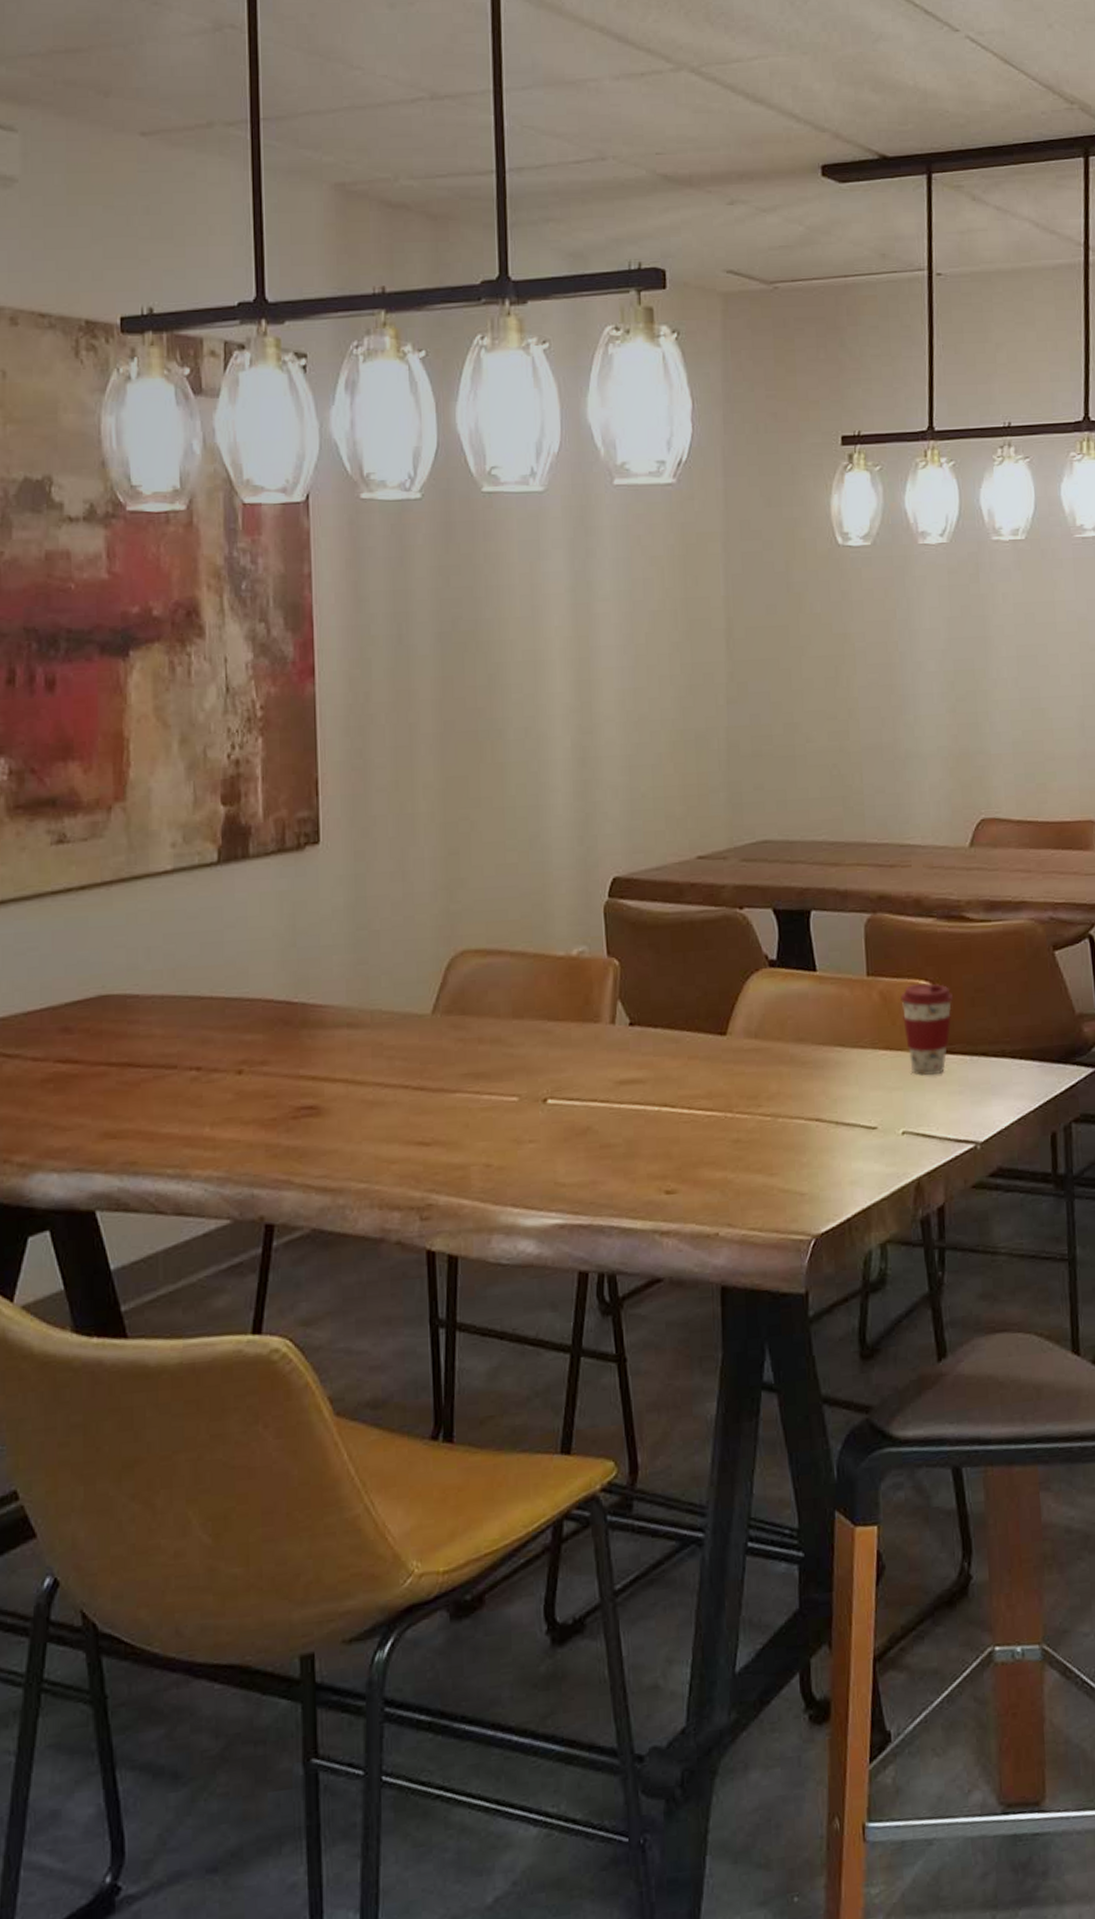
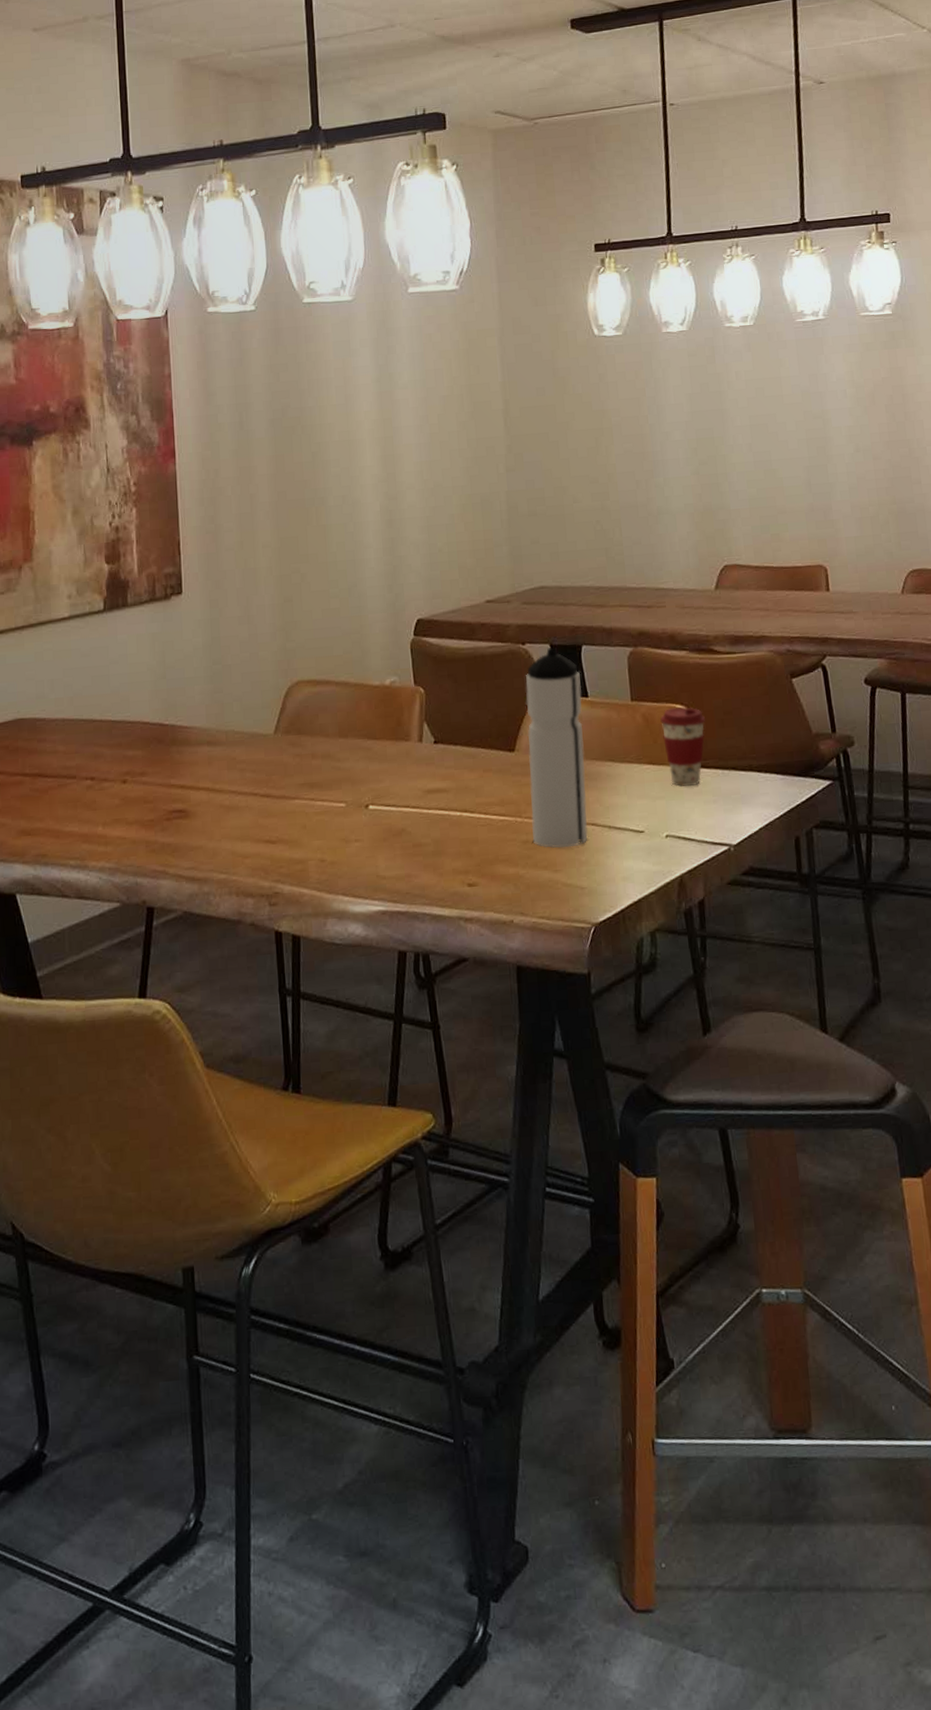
water bottle: none [742,912,811,1148] -> present [525,647,588,848]

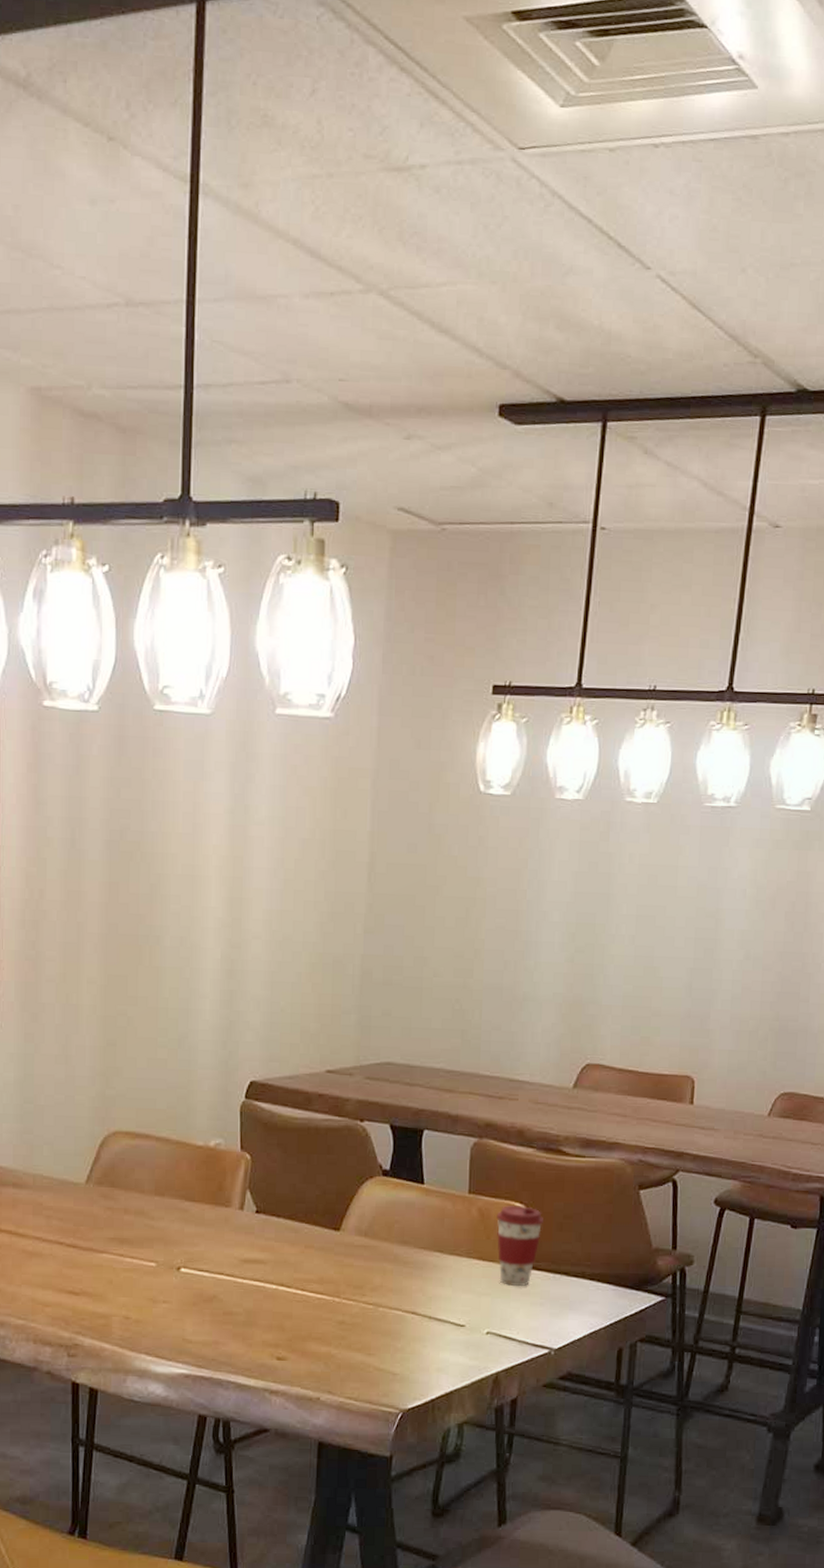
water bottle: present [525,647,588,848] -> none [349,1128,418,1333]

